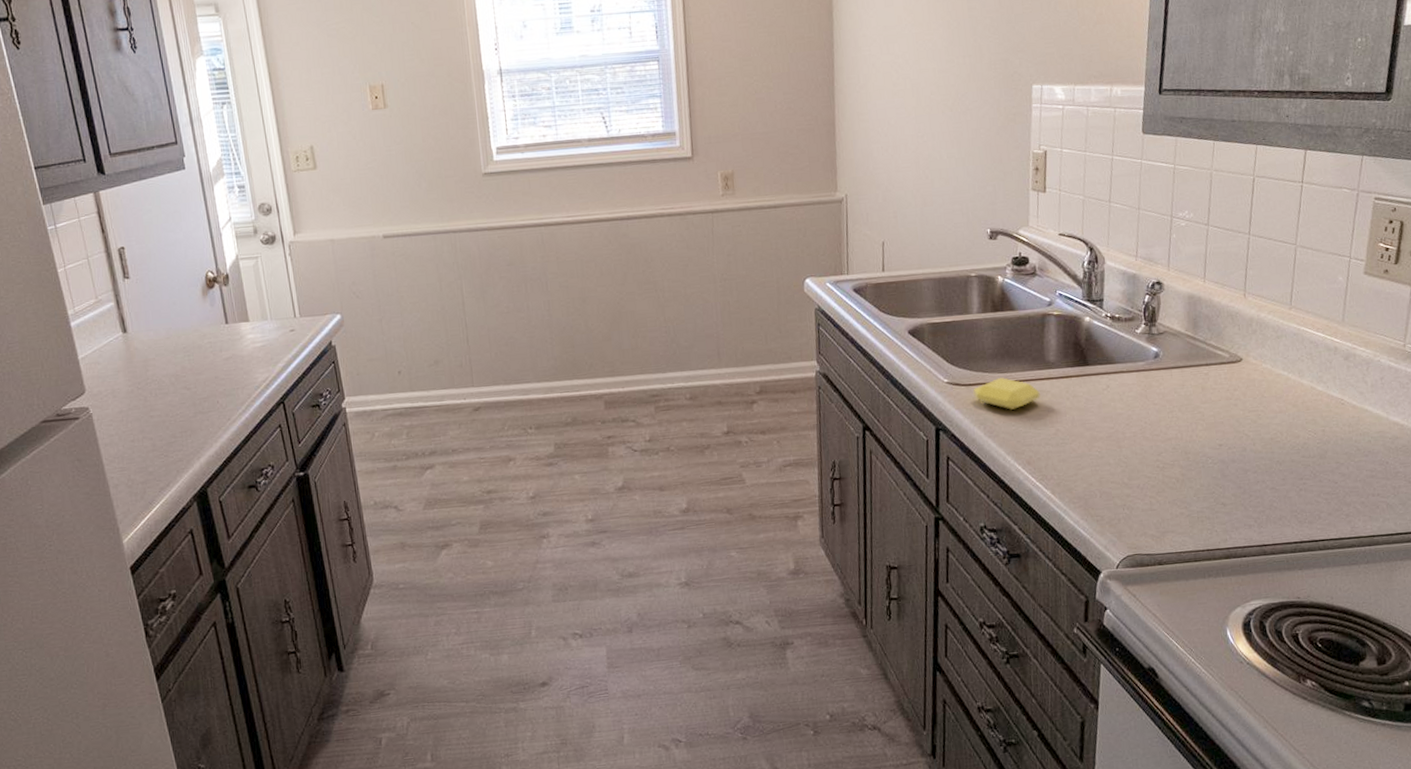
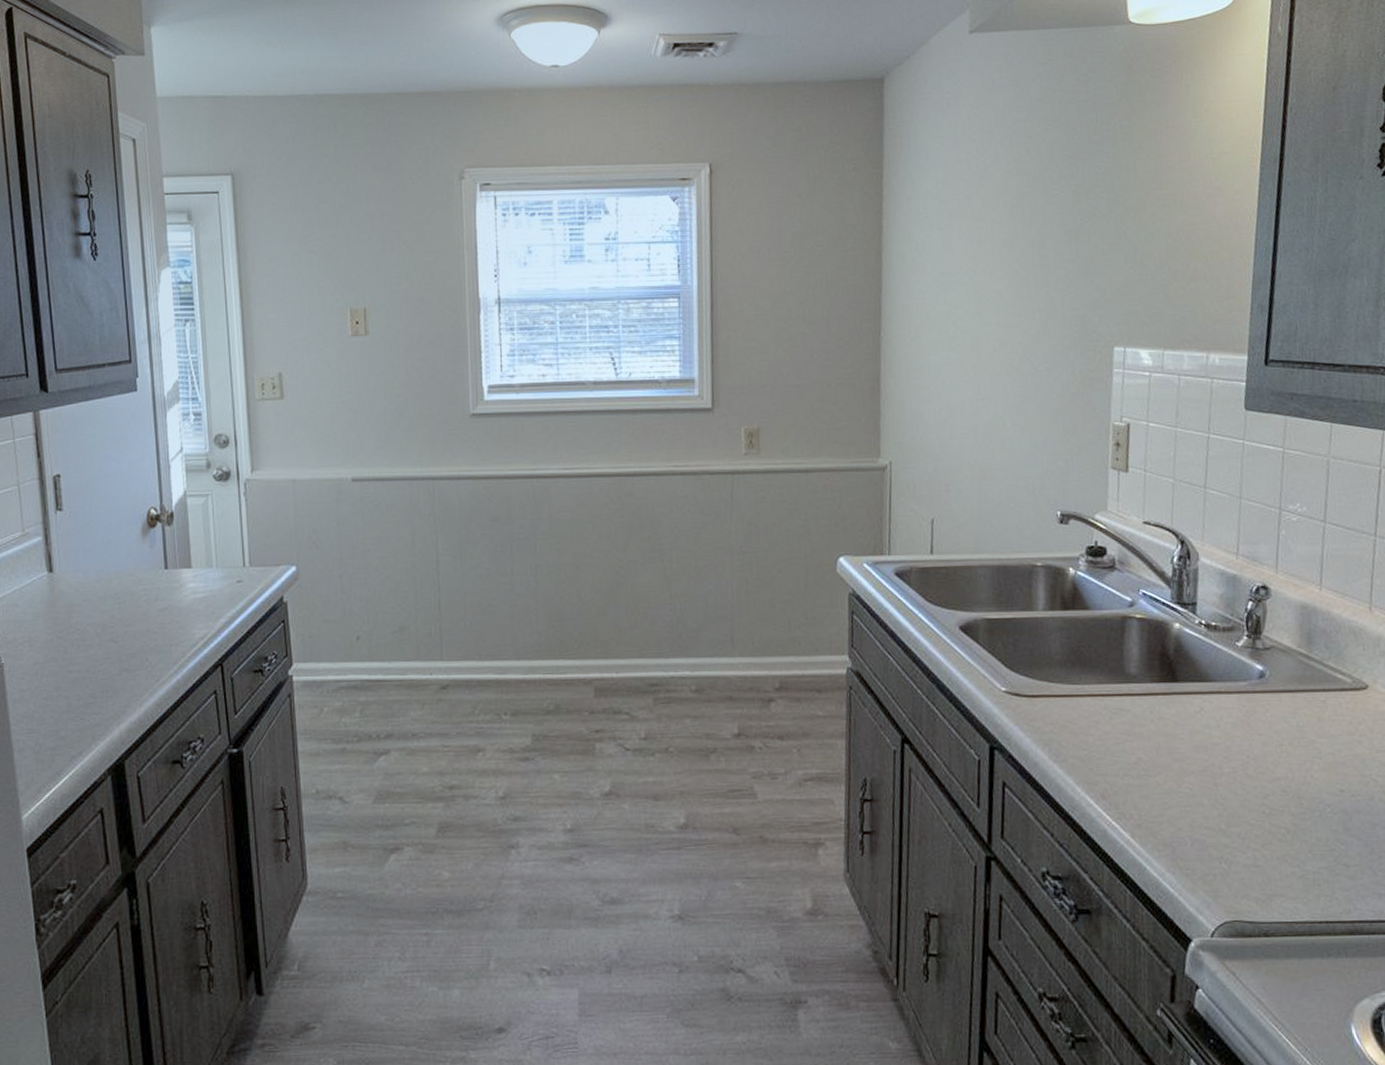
soap bar: present [973,377,1040,411] -> none [1036,689,1119,731]

